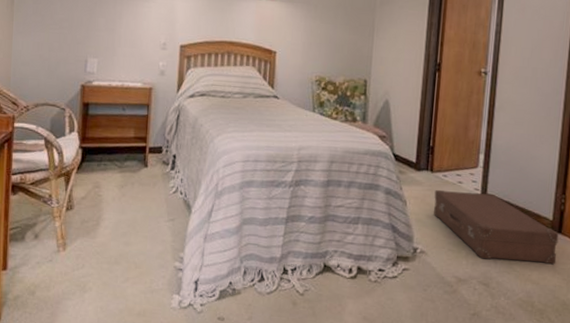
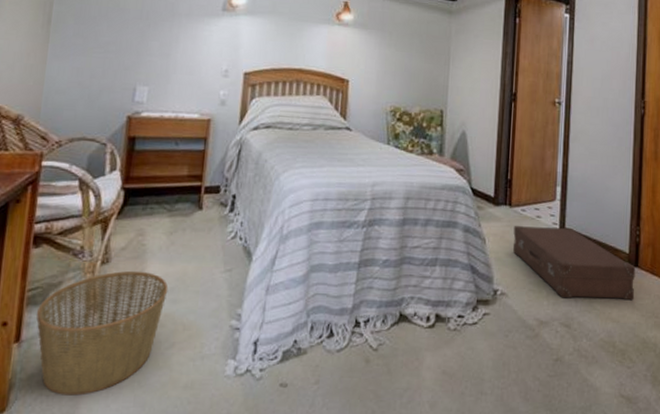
basket: none [17,216,122,315] -> present [36,270,169,396]

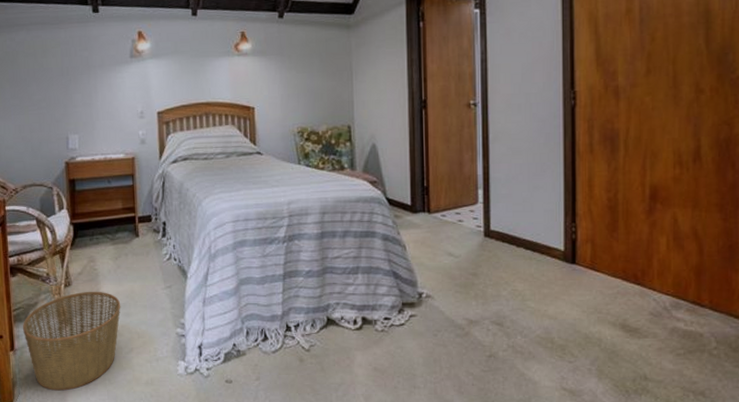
suitcase: present [512,226,636,300] -> none [434,229,573,298]

